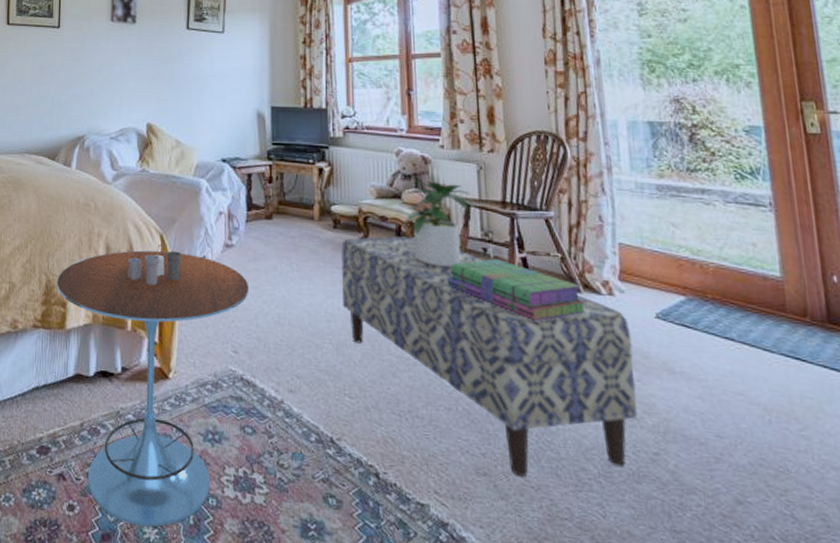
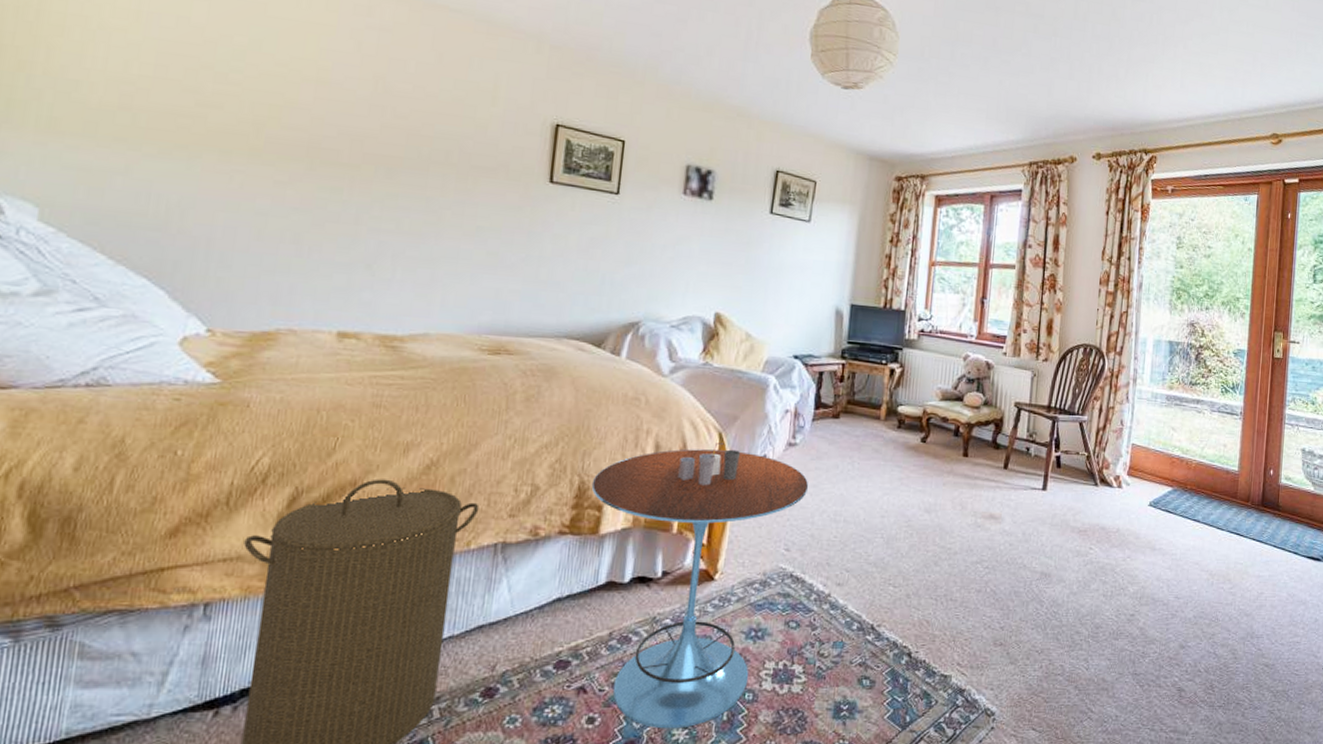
bench: present [341,236,637,477] -> none [898,436,1129,643]
potted plant: present [401,182,476,268] -> none [960,386,1026,465]
stack of books: present [447,258,587,322] -> none [992,457,1101,512]

